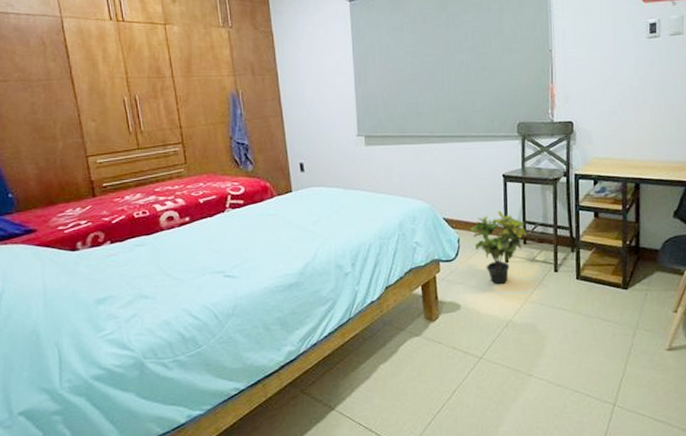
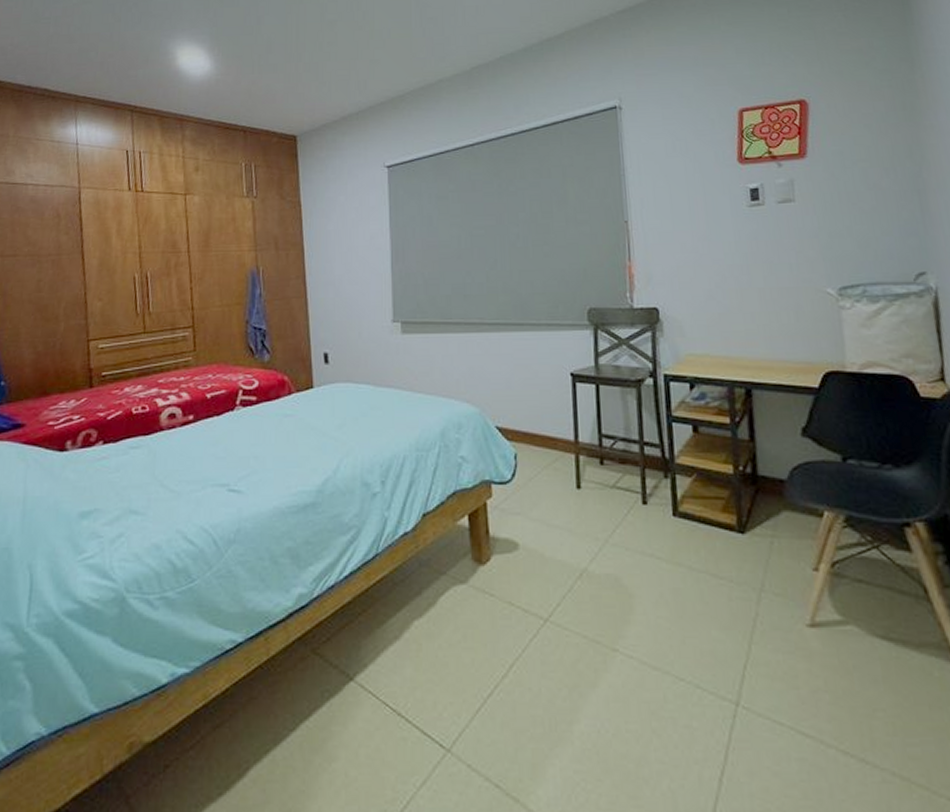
potted plant: present [470,210,527,285] -> none [529,419,604,519]

